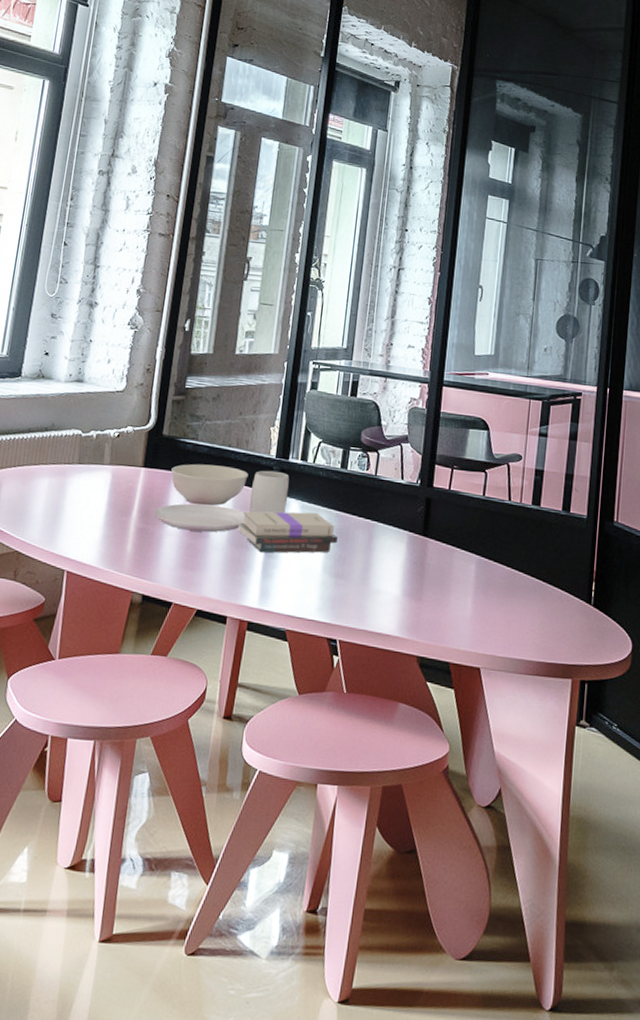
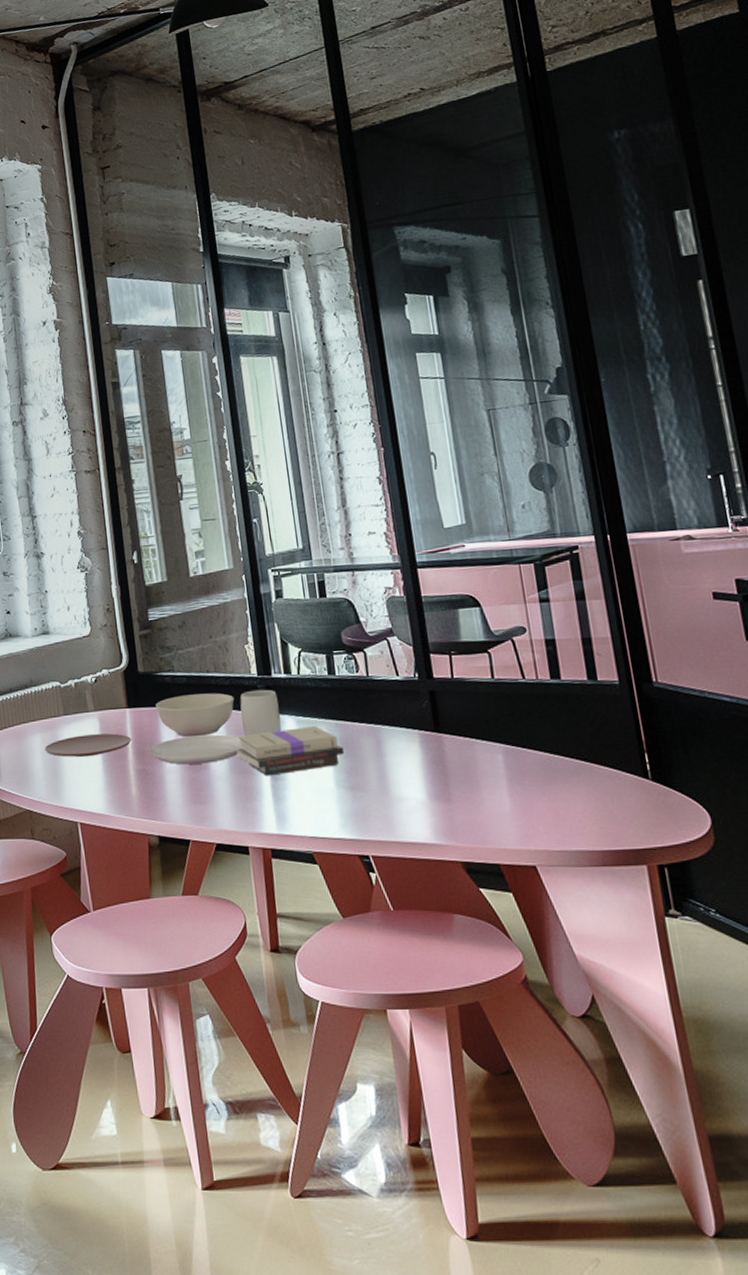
plate: none [49,485,140,508] -> present [44,733,132,757]

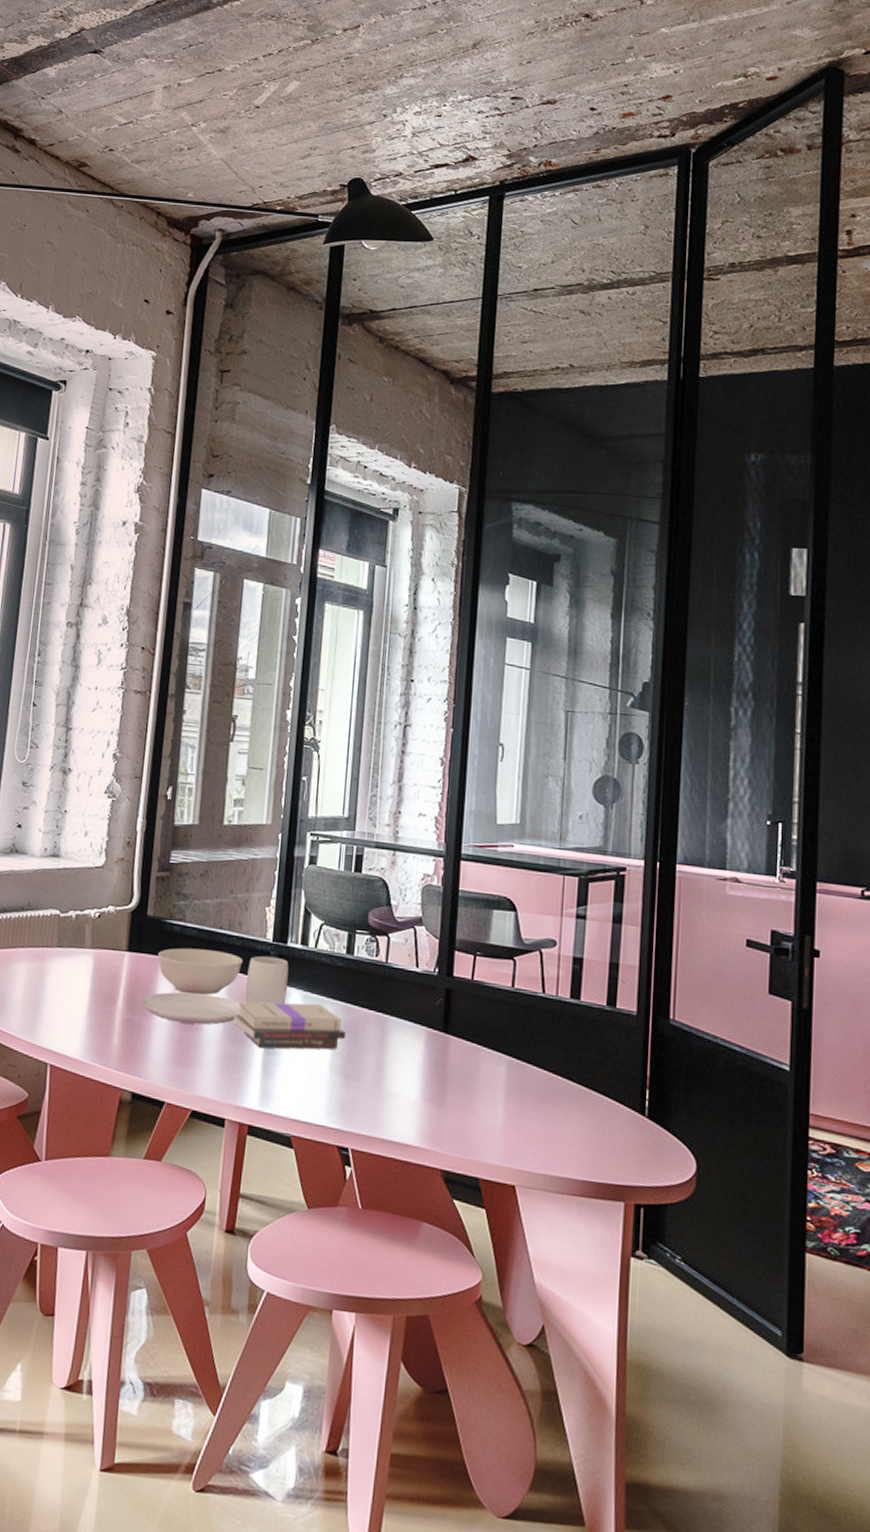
plate: present [44,733,132,757] -> none [28,971,125,996]

